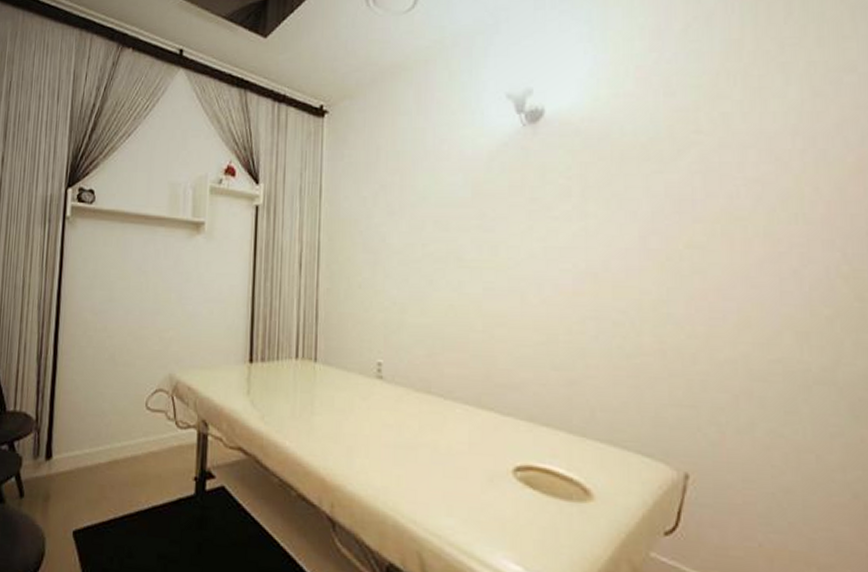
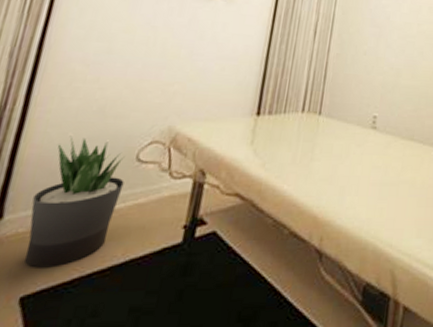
planter: none [71,383,139,507] -> present [24,135,125,268]

